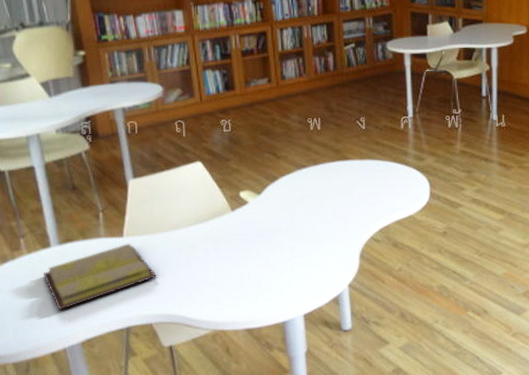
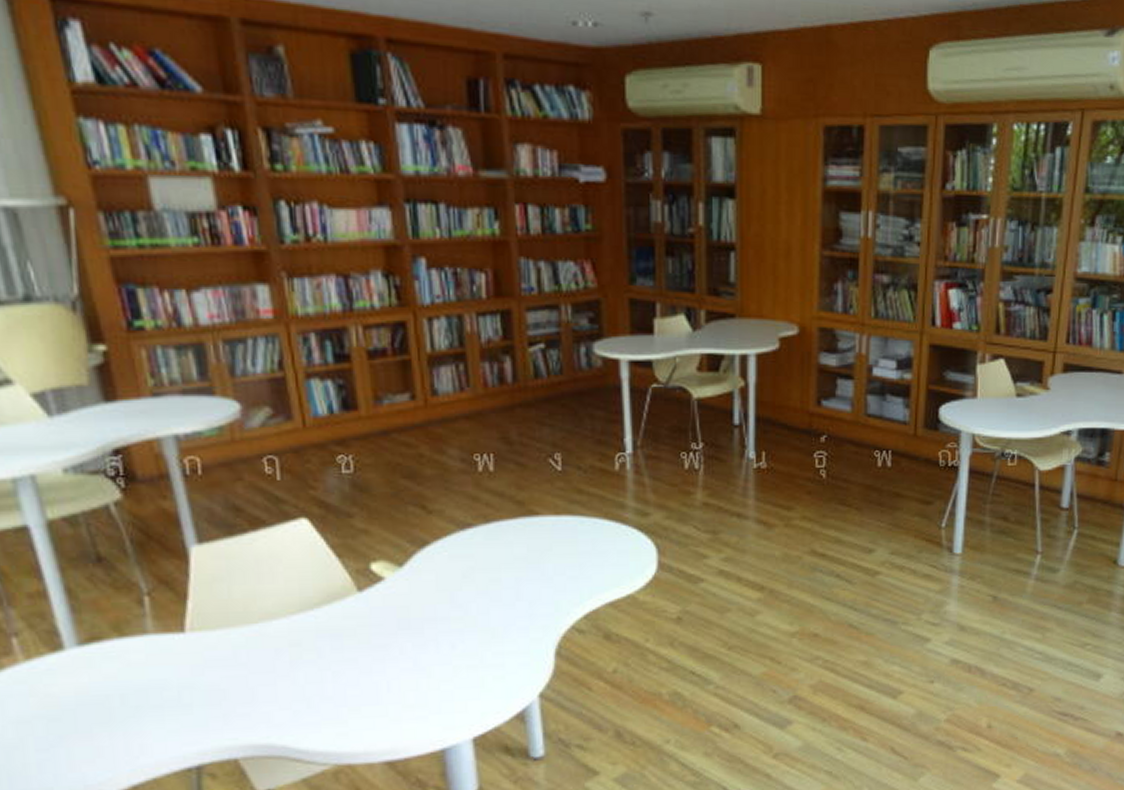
diary: present [43,243,157,311] -> none [53,642,242,745]

